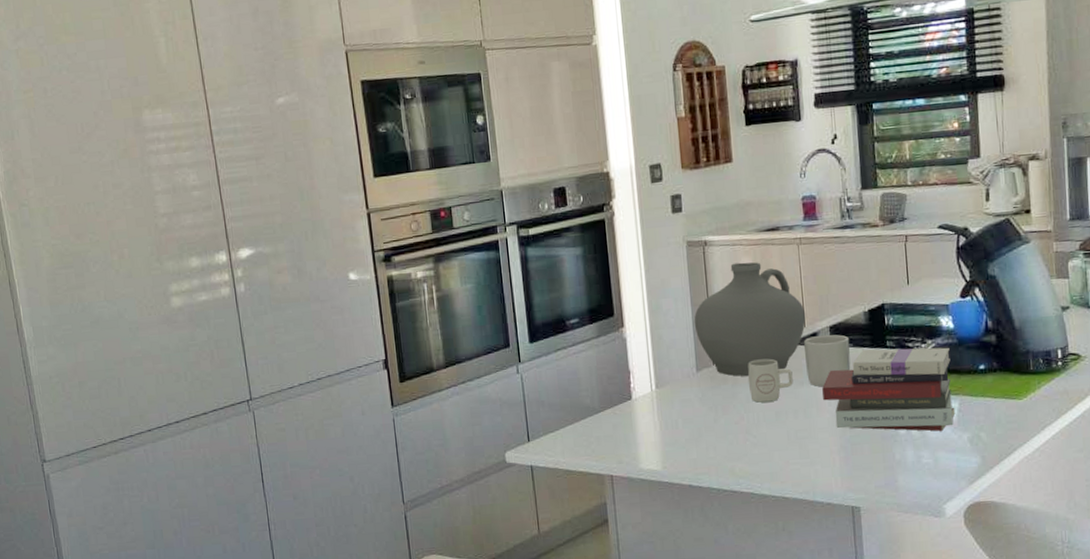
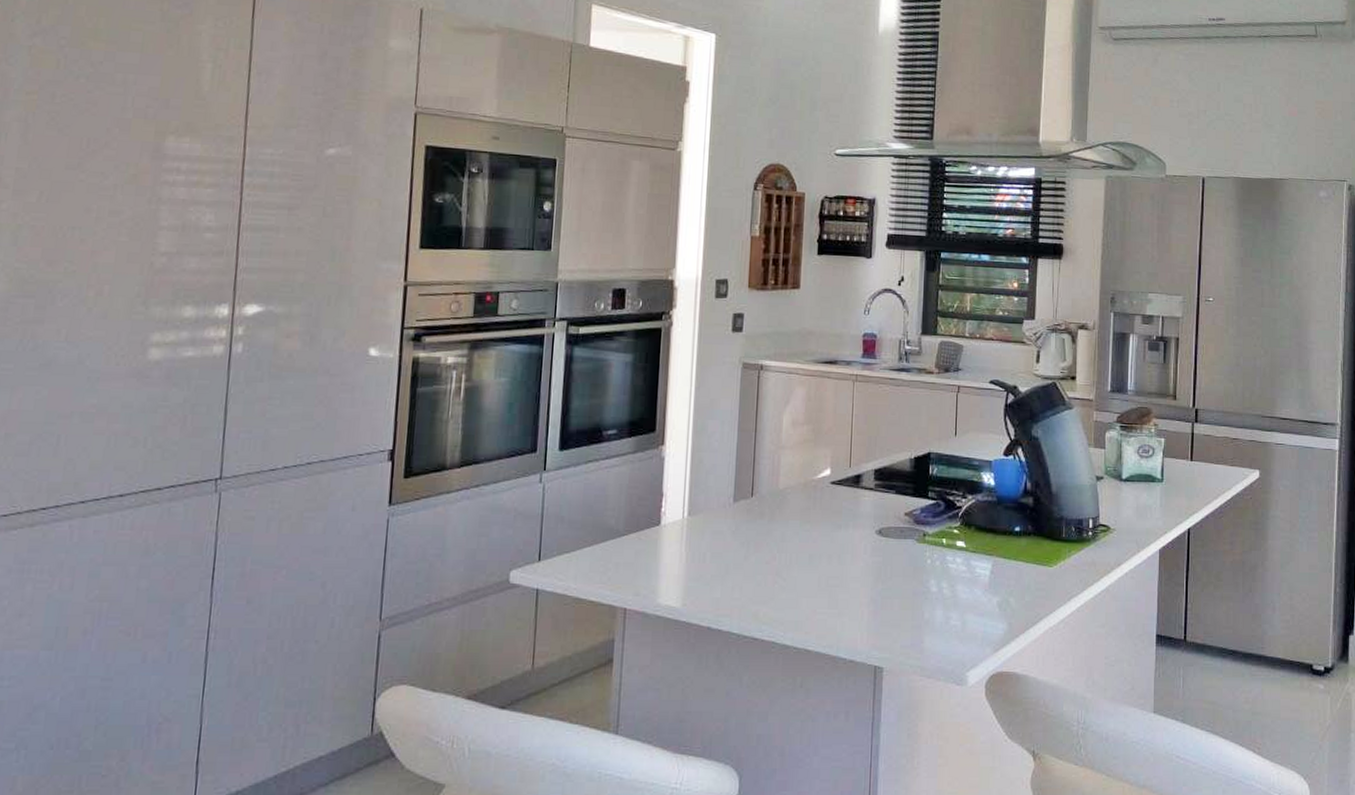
ceramic jug: present [694,262,806,377] -> none [738,392,853,512]
mug: present [747,358,793,403] -> none [785,496,832,543]
mug: present [803,334,851,387] -> none [846,477,893,533]
books: present [822,347,956,431] -> none [859,497,988,592]

